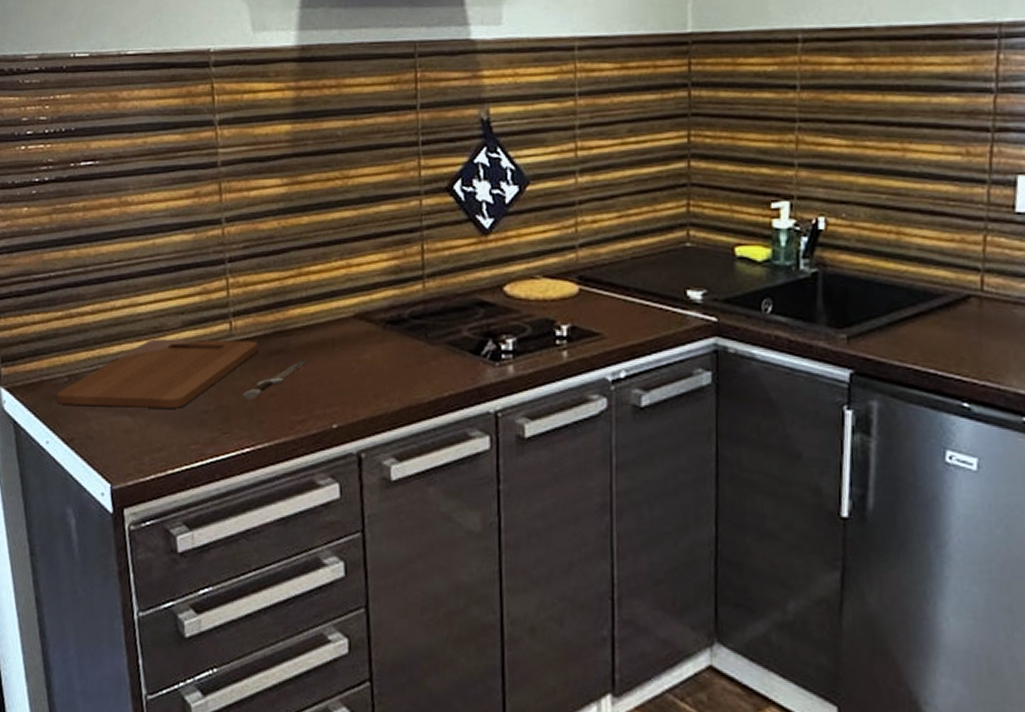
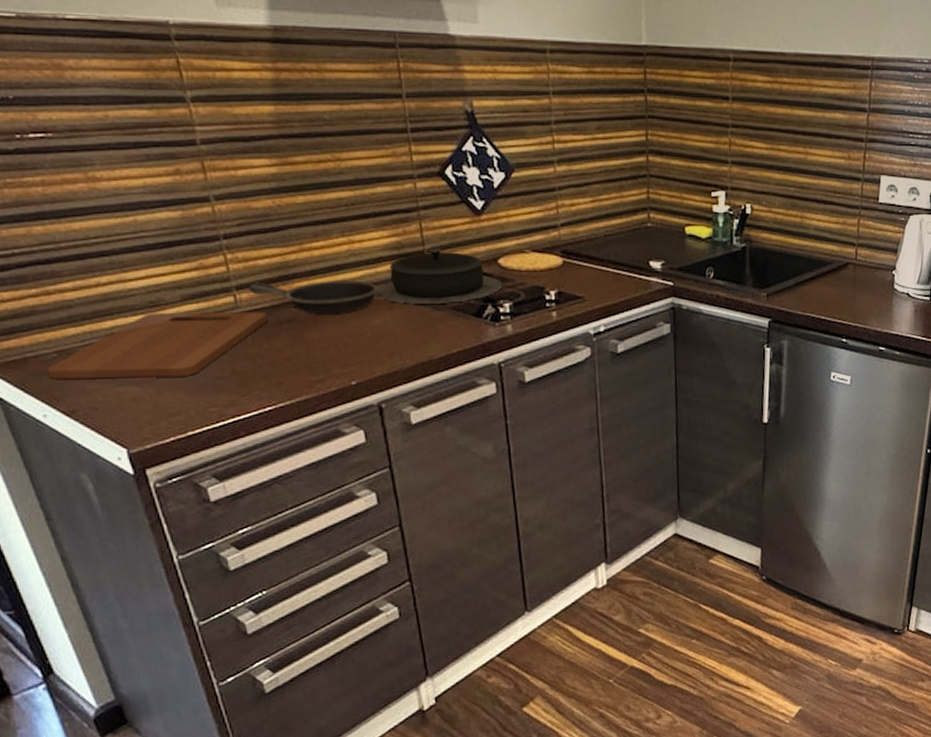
knife: present [242,360,307,399] -> none [257,327,320,364]
frying pan: none [243,308,372,346] -> present [247,280,379,314]
cooking pot: none [367,270,507,337] -> present [375,246,503,304]

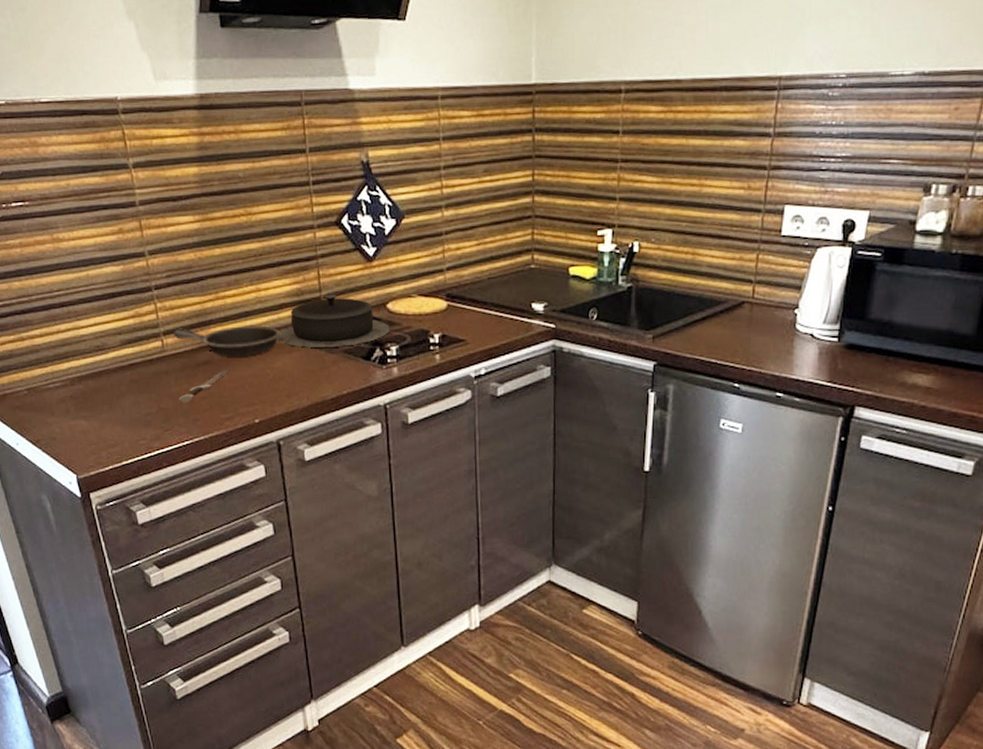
cutting board: present [46,312,269,379] -> none [19,355,189,413]
knife: none [257,327,320,364] -> present [178,369,230,402]

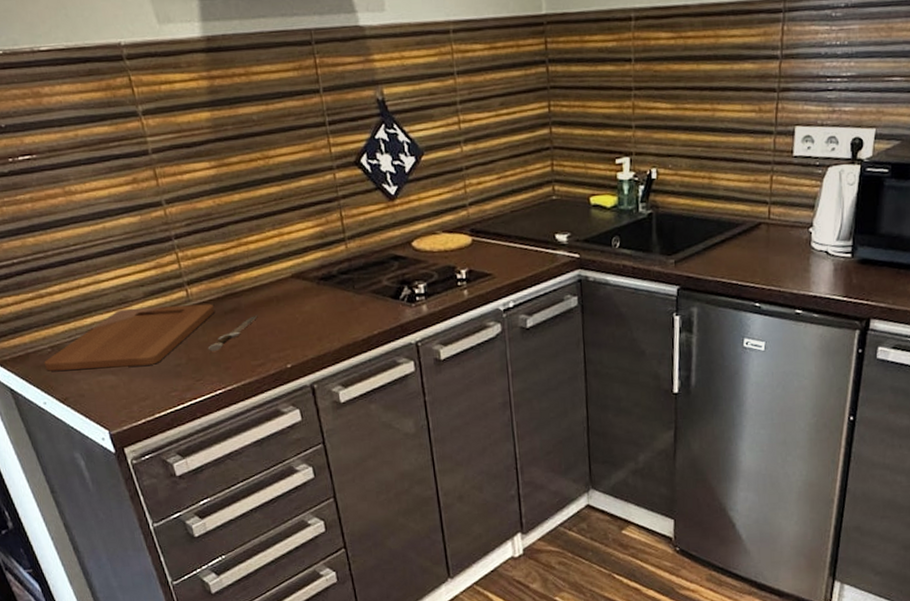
cutting board: none [19,355,189,413] -> present [43,303,215,371]
frying pan: present [172,325,281,357] -> none [196,270,307,303]
cooking pot: present [277,292,390,348] -> none [304,233,417,290]

